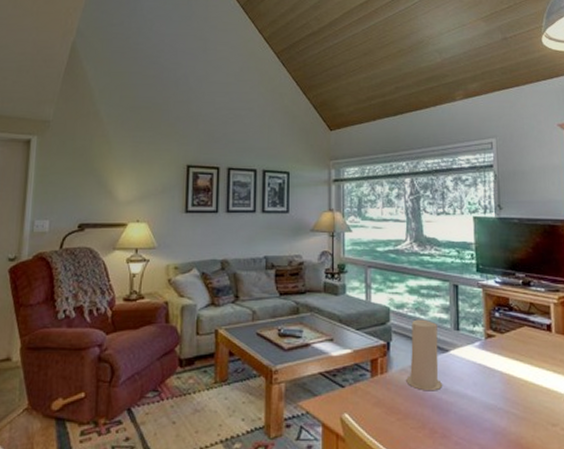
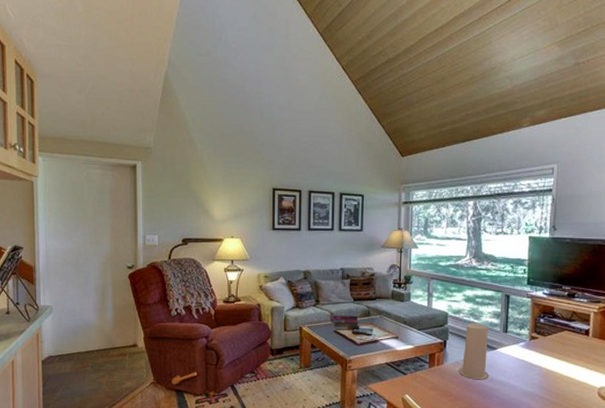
books: none [254,309,287,334] -> present [332,312,360,331]

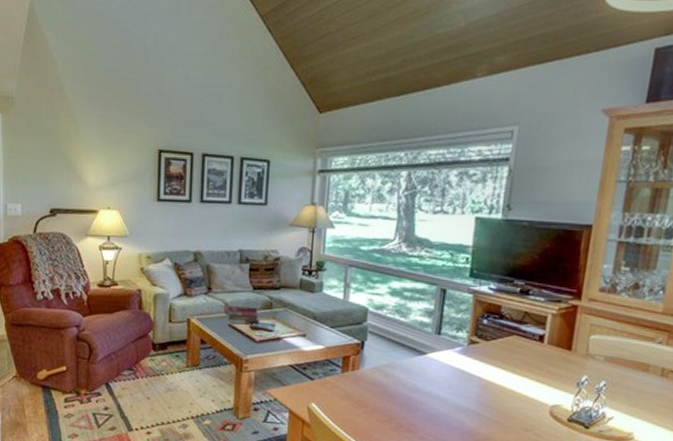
candle: present [458,323,489,380] -> none [377,321,418,390]

